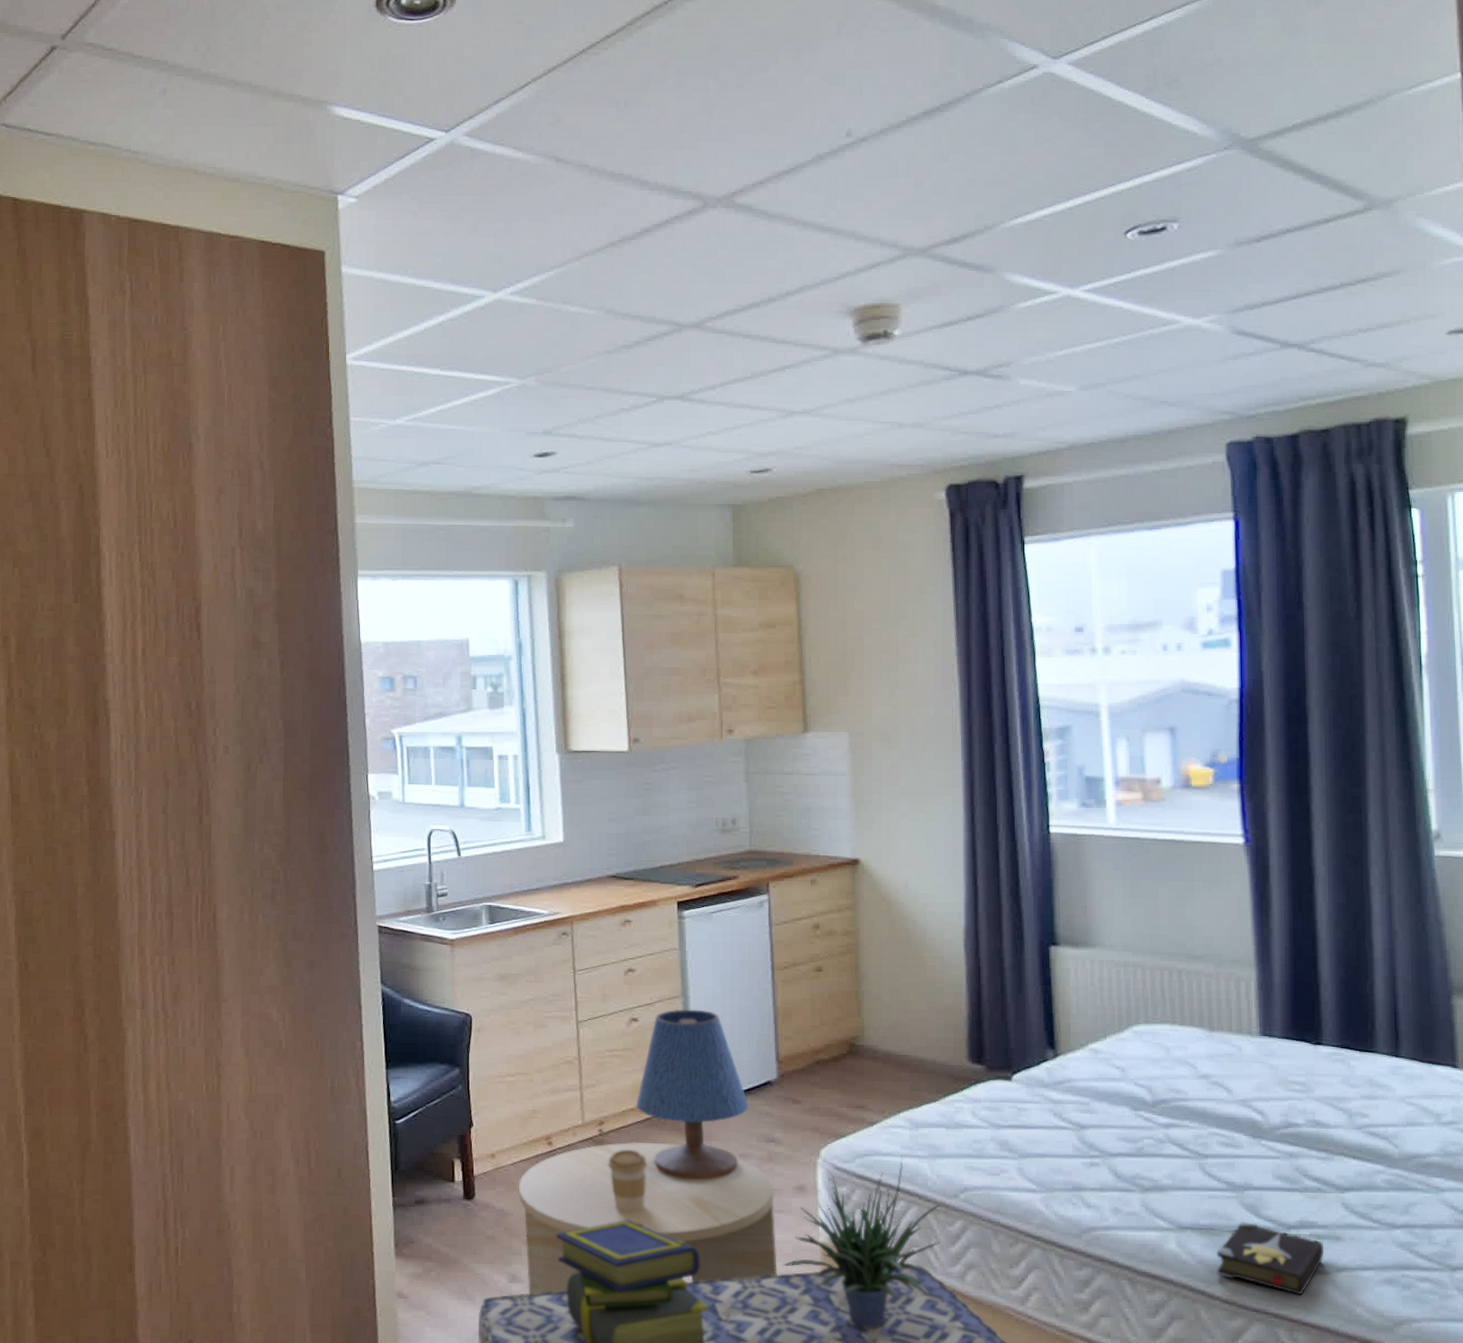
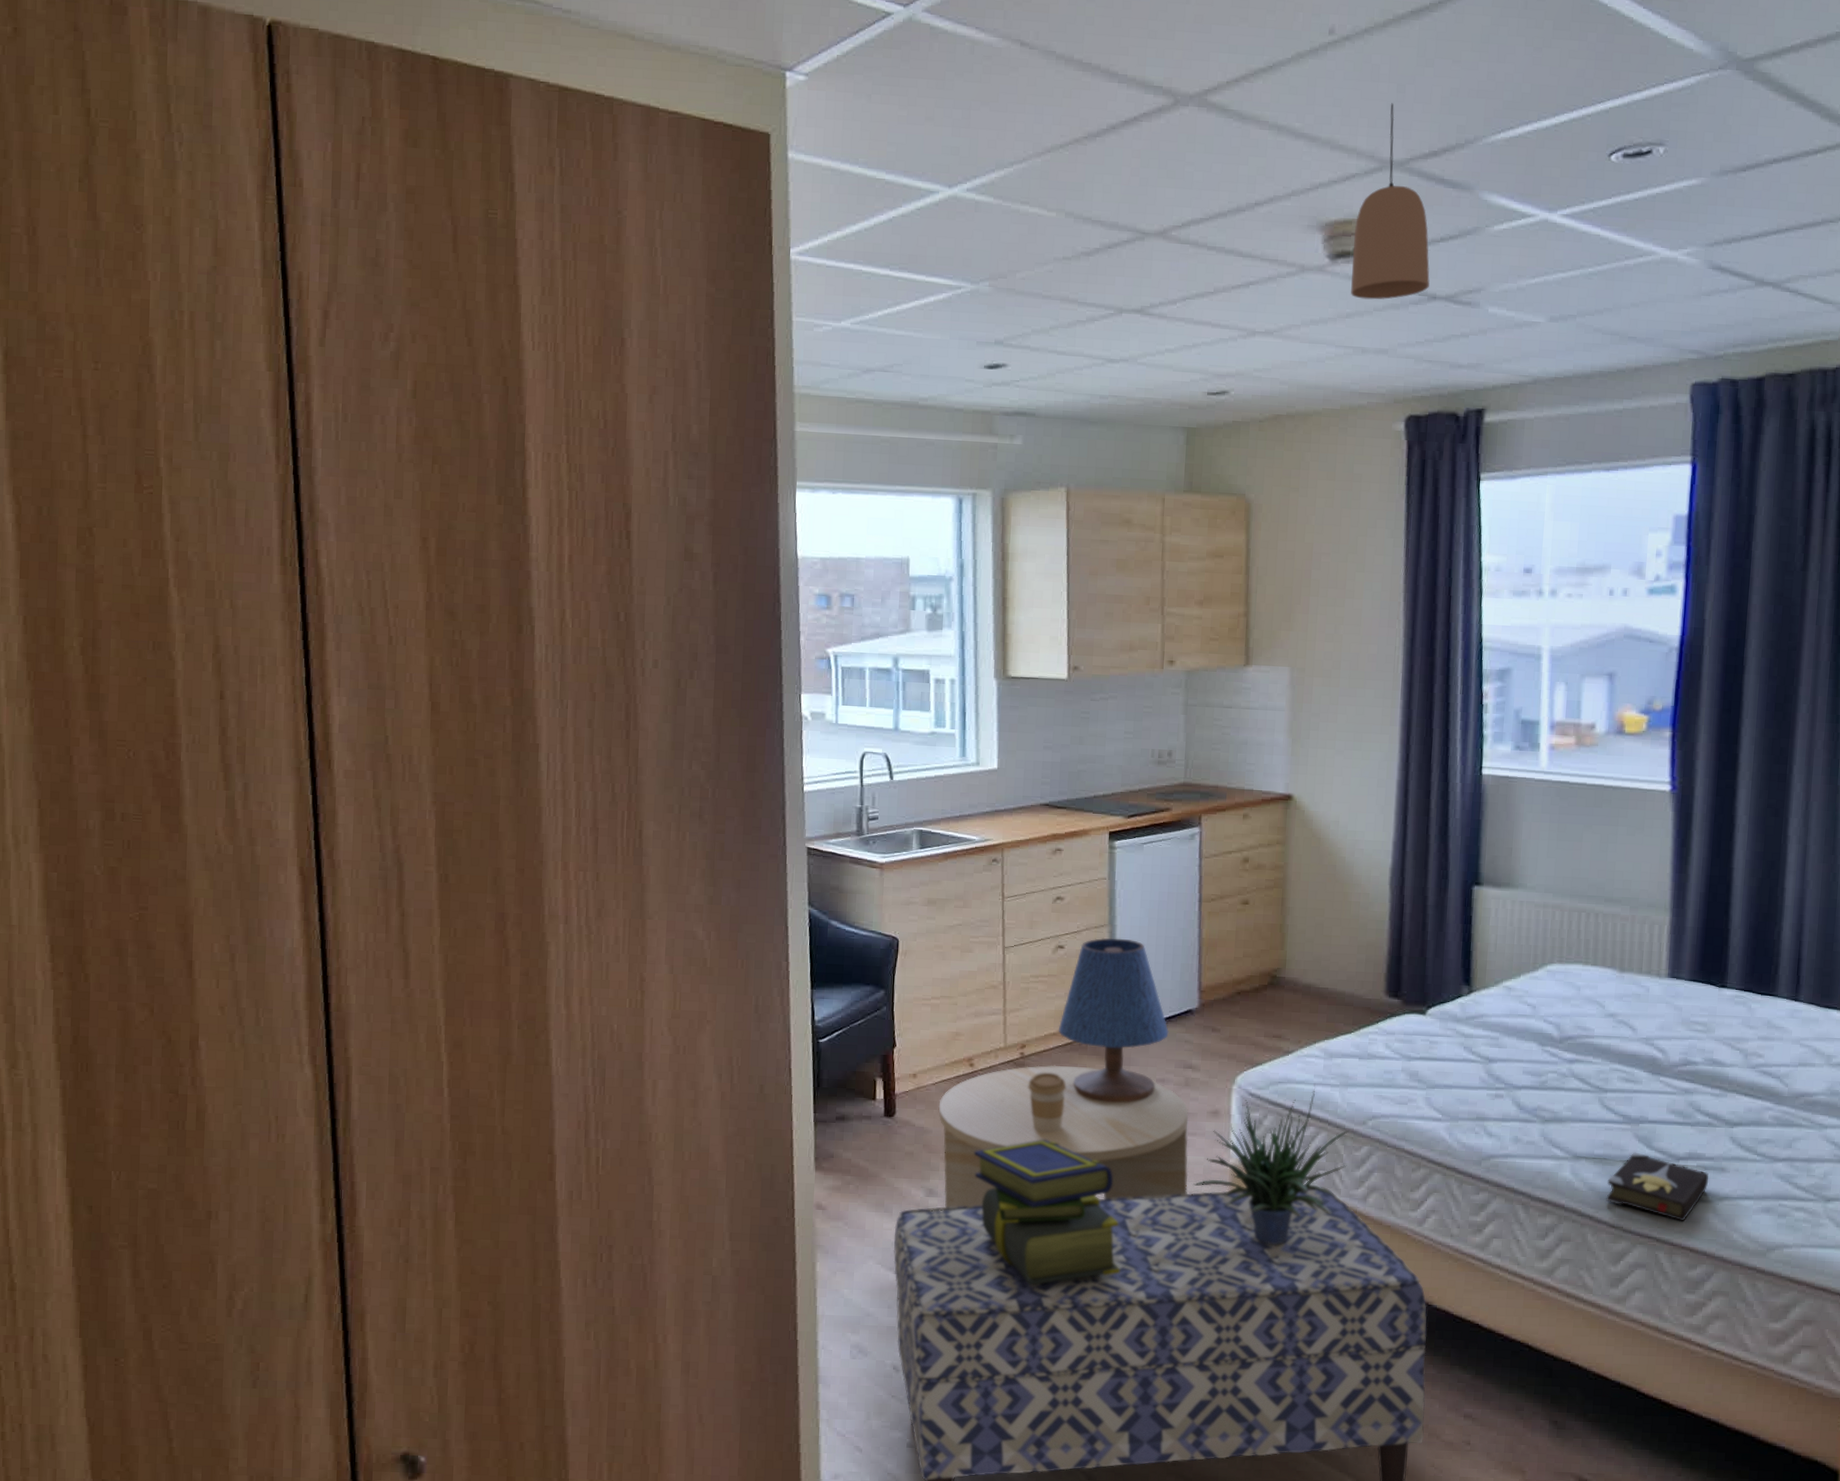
pendant light: none [883,196,960,377] -> present [1351,103,1430,300]

